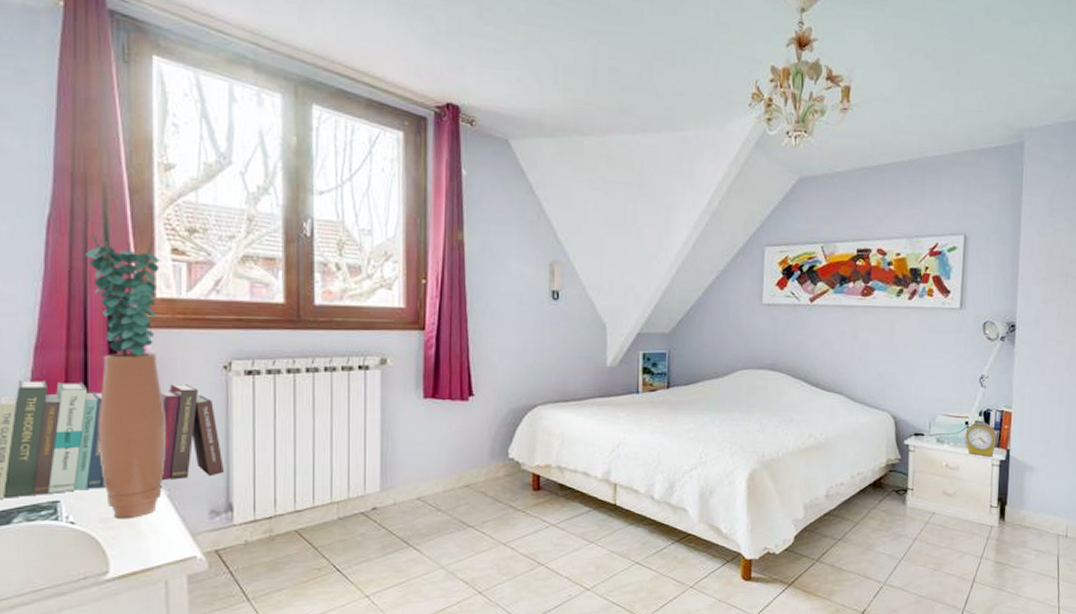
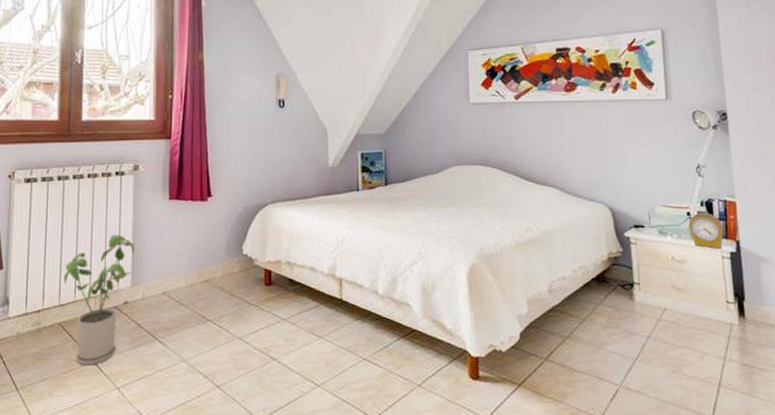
house plant: none [299,435,384,574] -> present [63,234,136,366]

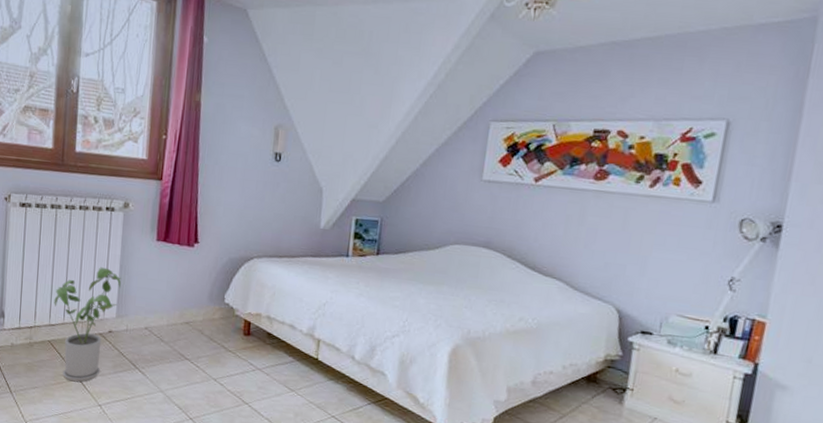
alarm clock: present [688,212,724,249] -> none [703,328,744,369]

